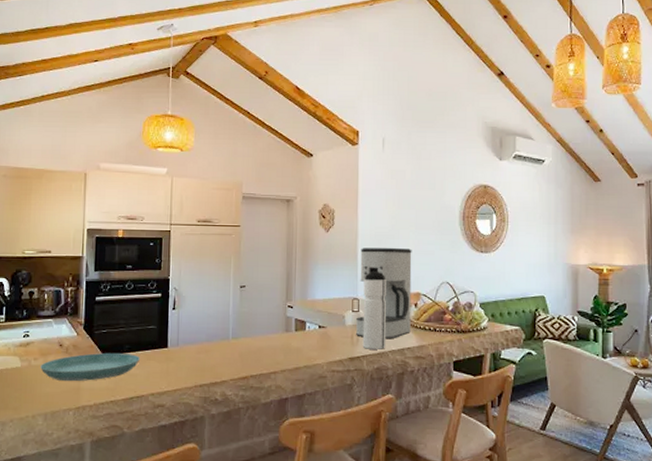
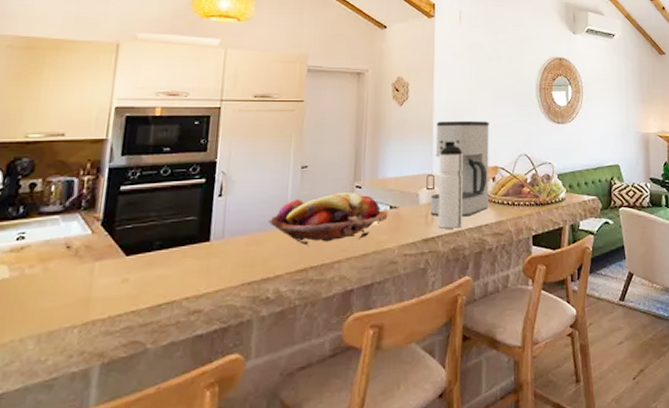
saucer: present [40,352,141,382] -> none [37,251,174,292]
fruit basket: none [214,311,317,357] -> present [268,193,388,246]

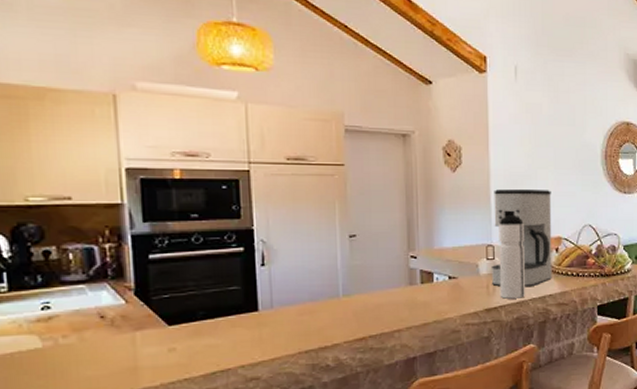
fruit basket: present [268,193,388,246] -> none [319,263,447,315]

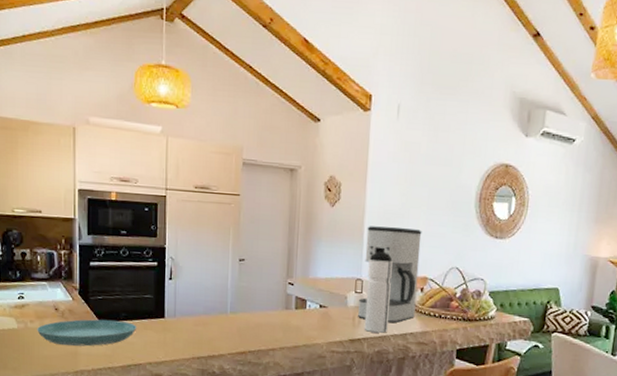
saucer: none [74,320,222,361] -> present [37,319,137,346]

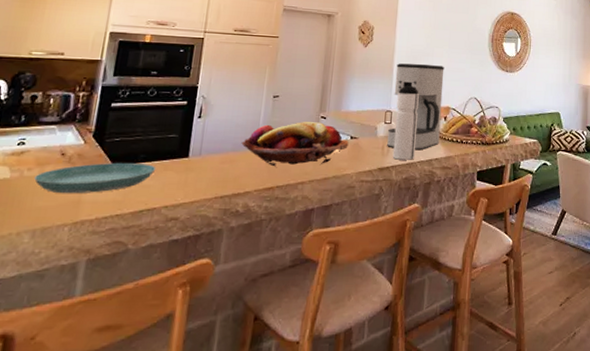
fruit basket: none [212,287,318,332] -> present [241,122,349,167]

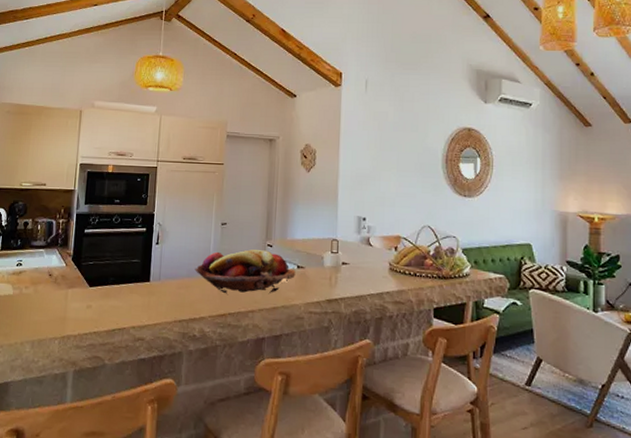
saucer: present [34,162,156,194] -> none [30,284,124,311]
coffee maker: present [387,63,445,150] -> none [334,189,393,283]
water bottle: present [392,83,419,160] -> none [340,209,366,293]

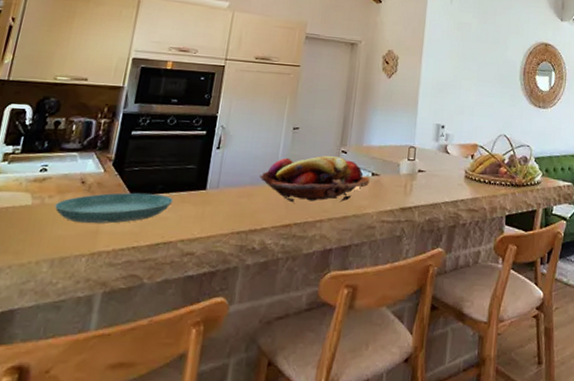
saucer: none [30,284,124,311] -> present [54,192,174,224]

